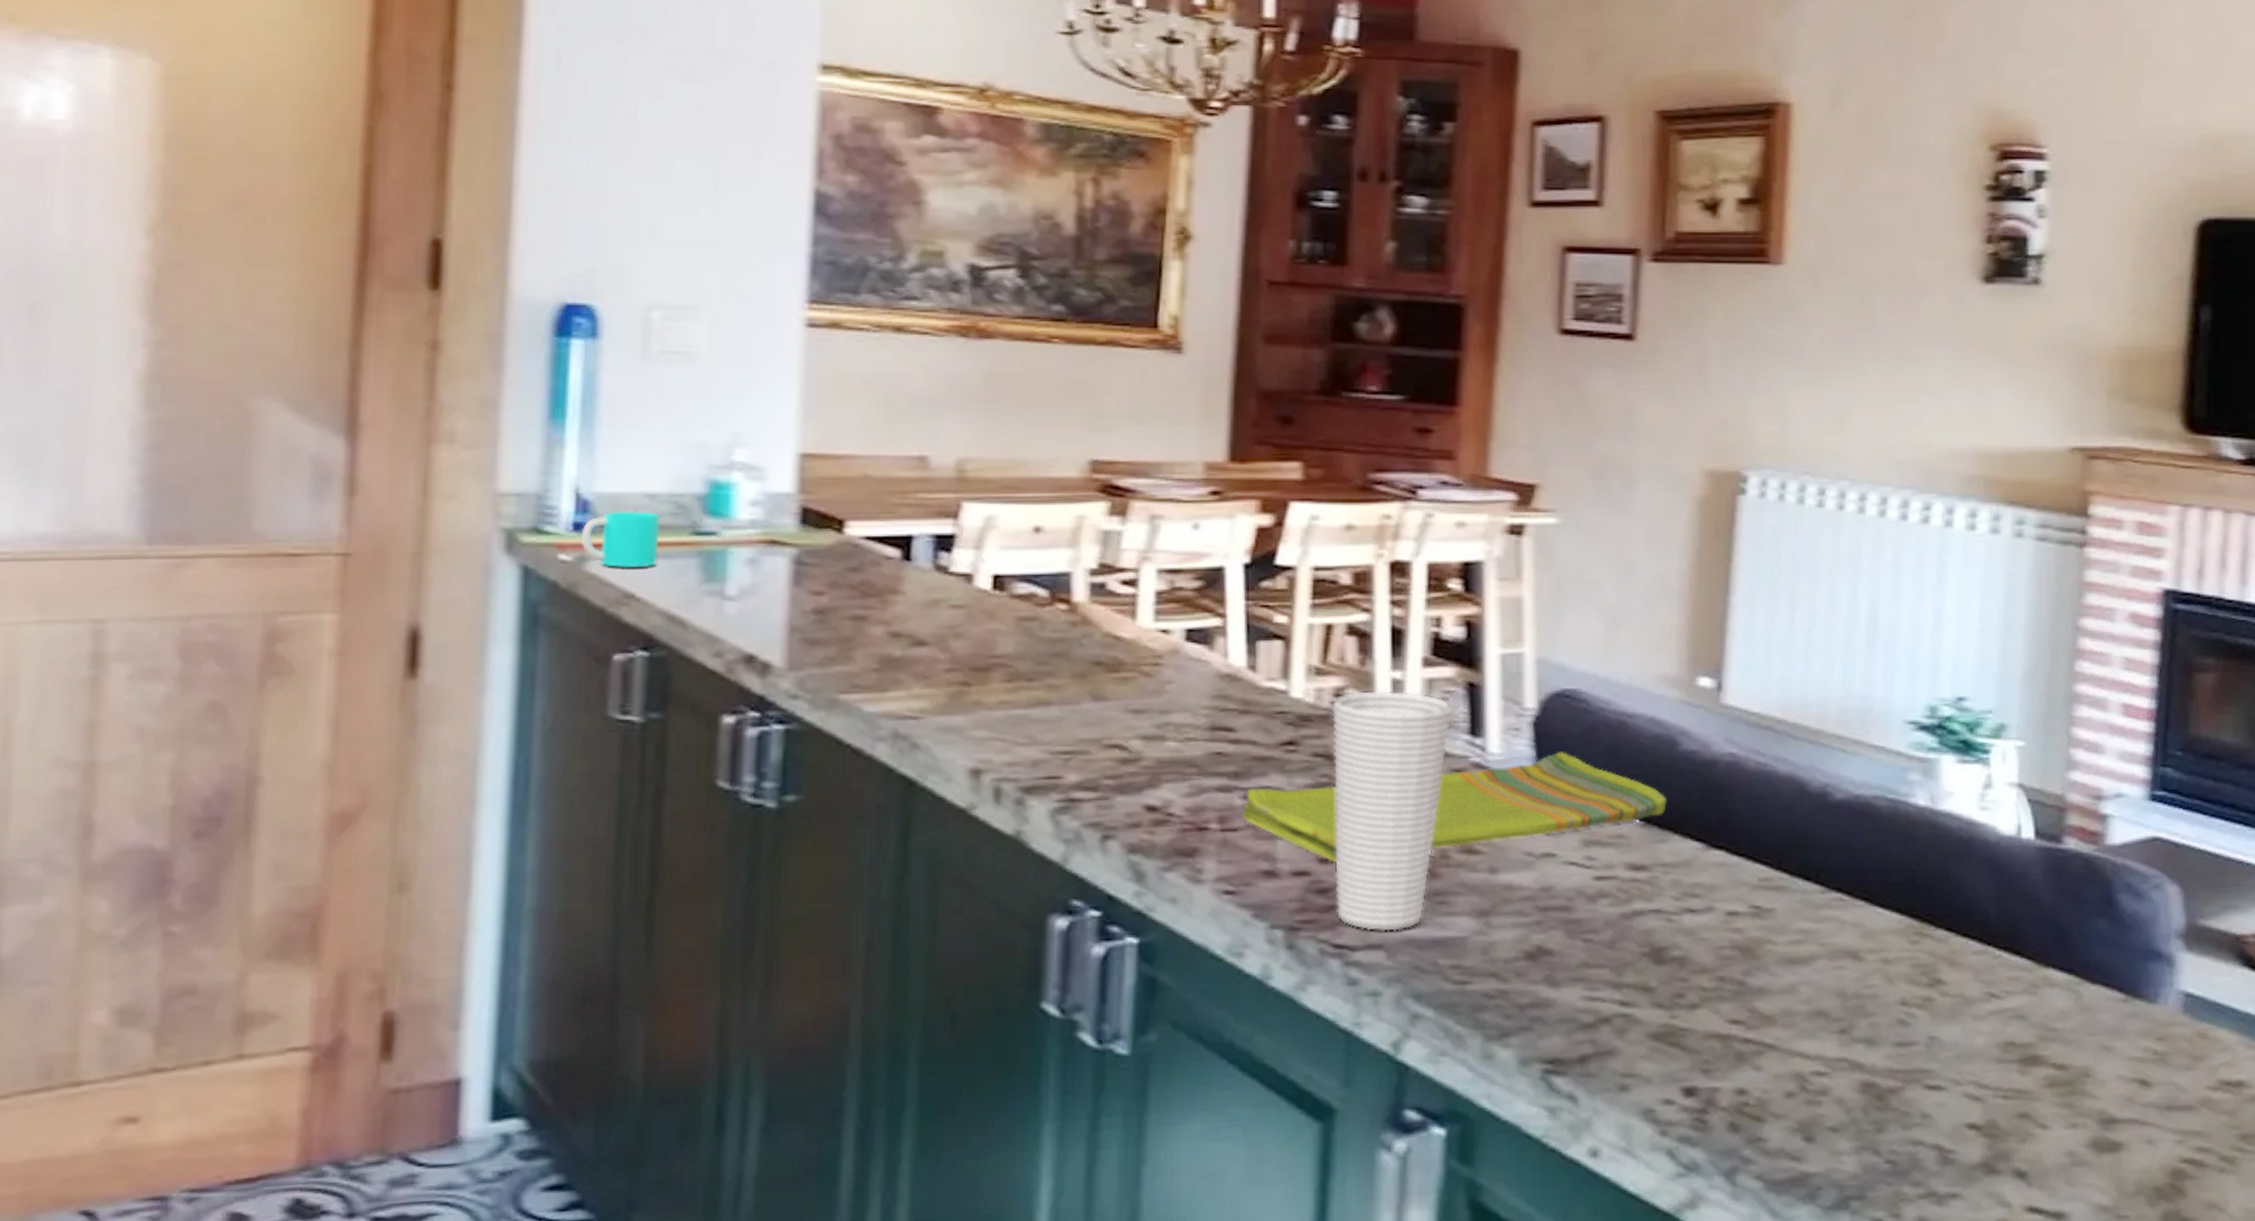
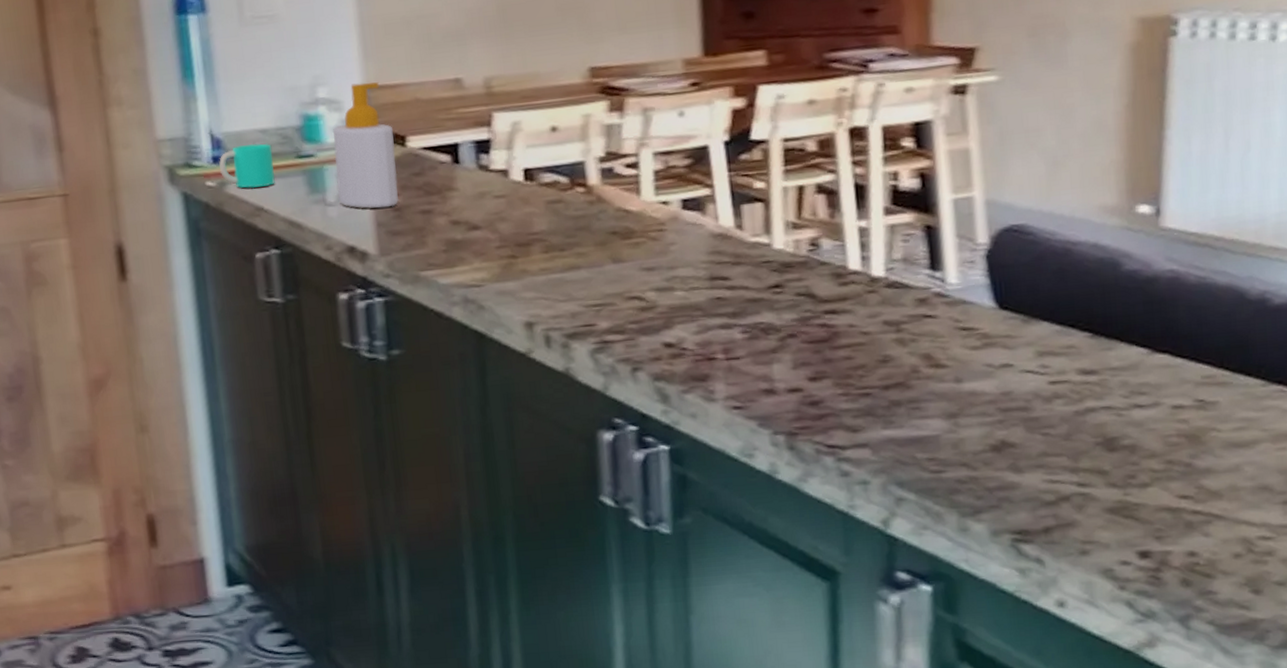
soap bottle: none [741,448,830,609] -> present [333,82,399,209]
dish towel: present [1244,752,1667,863] -> none [743,278,1112,380]
cup: present [1332,690,1453,932] -> none [809,237,914,434]

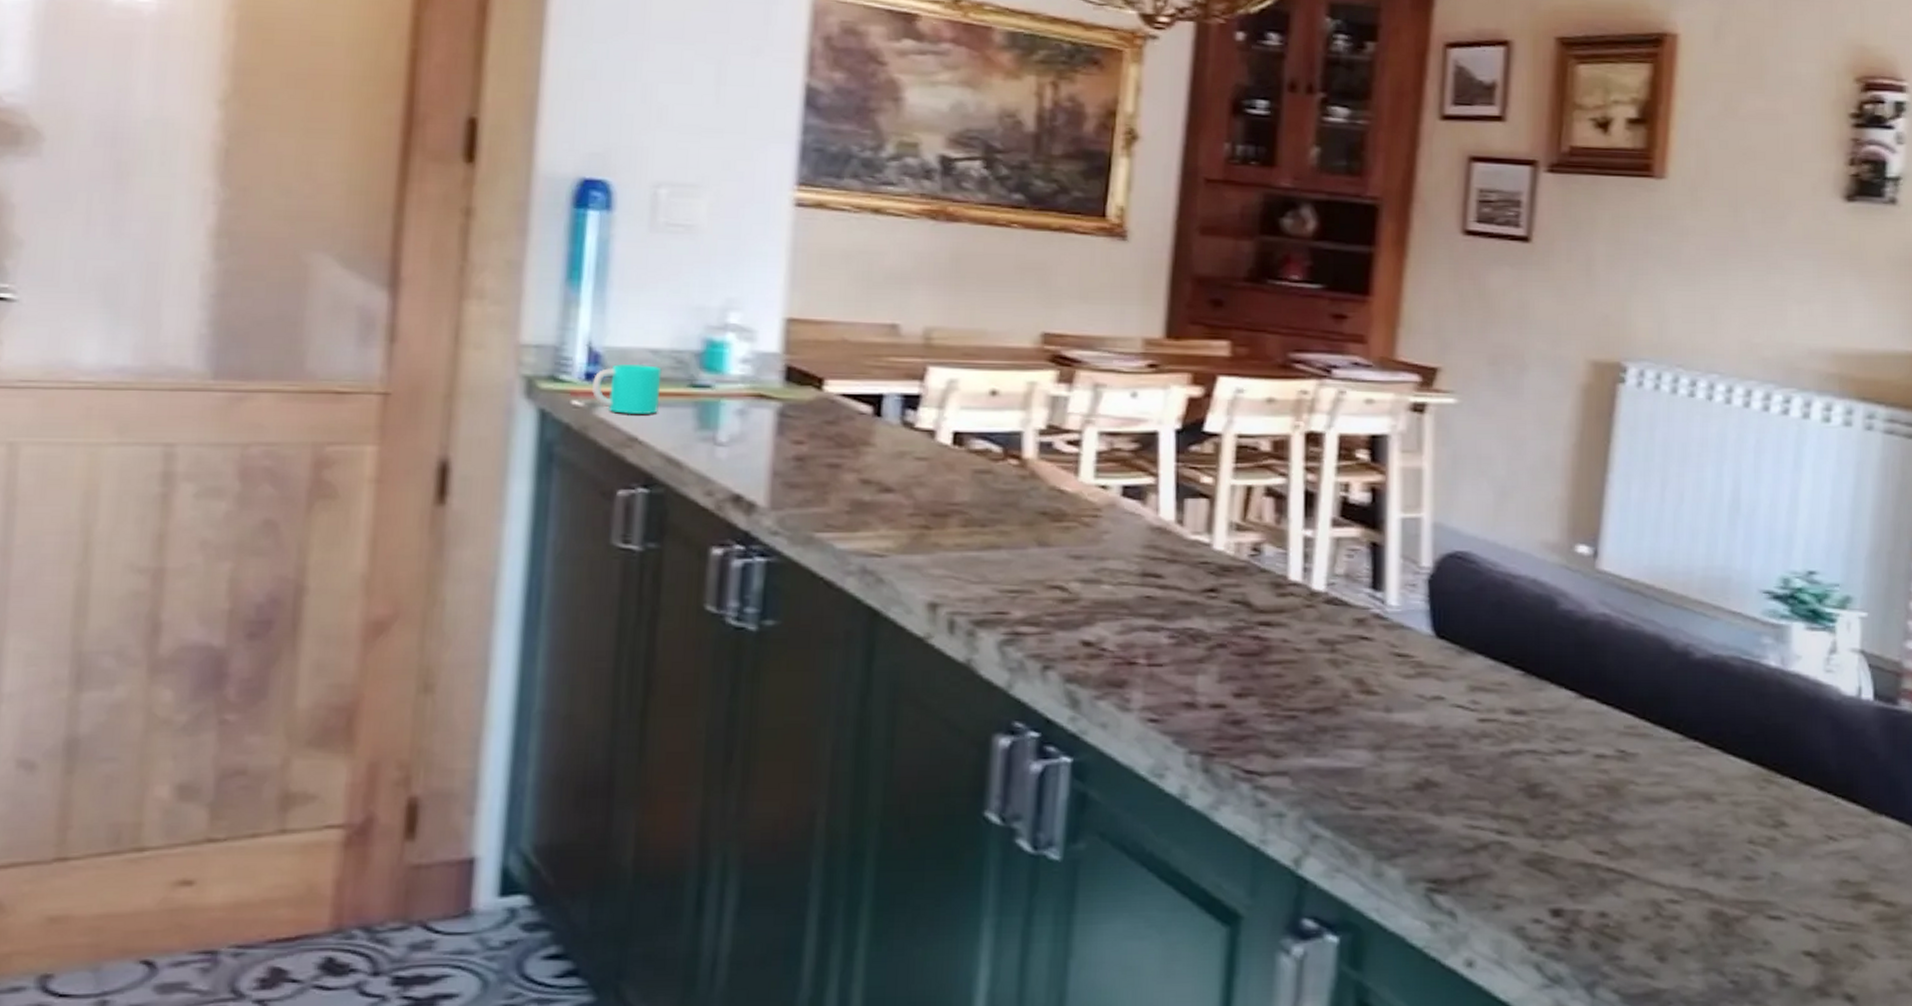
soap bottle: present [333,82,399,209] -> none [731,313,811,456]

